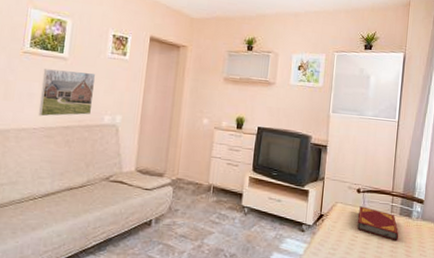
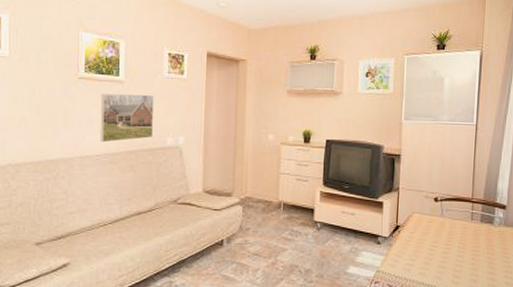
hardback book: present [357,206,399,240] -> none [436,215,481,248]

